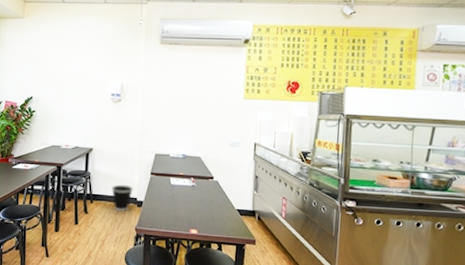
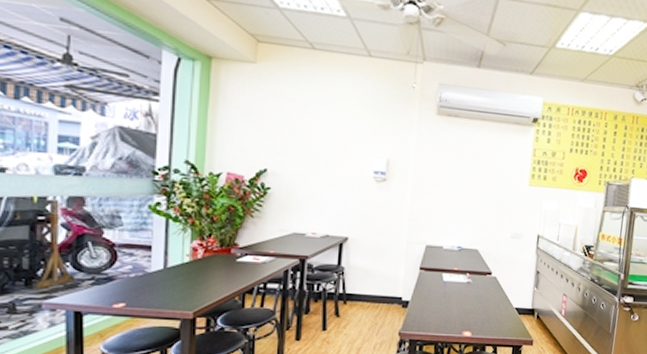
wastebasket: present [112,184,133,211] -> none [371,281,398,313]

